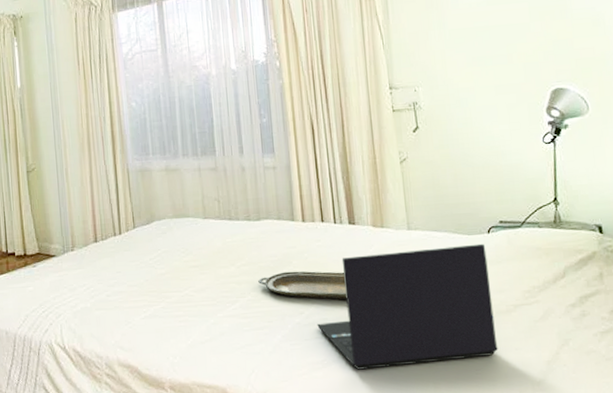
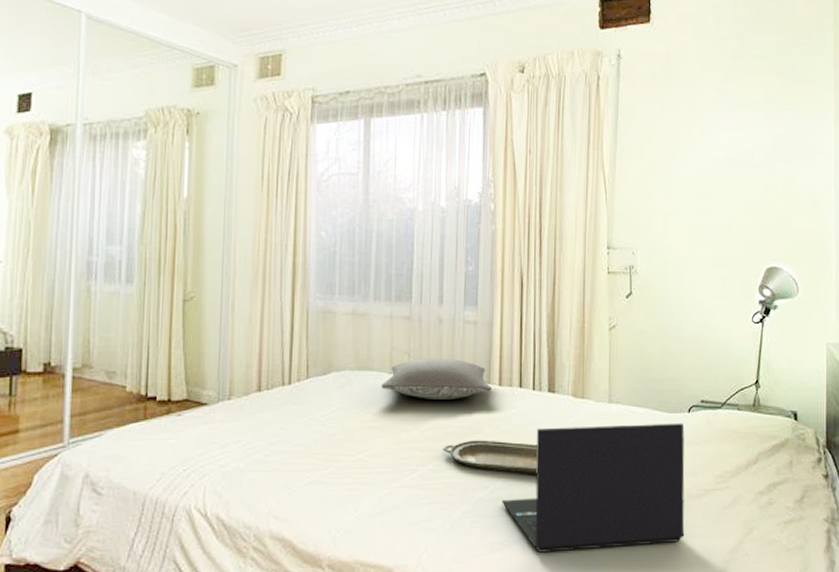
pillow: none [197,201,296,239] -> present [381,359,491,399]

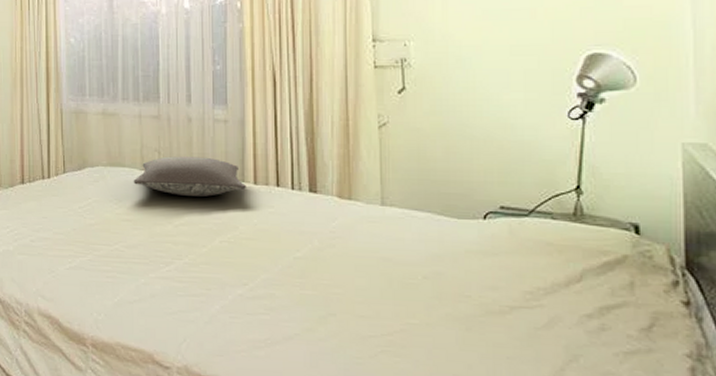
serving tray: present [443,440,538,475] -> none [198,237,301,276]
laptop: present [502,423,685,553] -> none [262,228,484,361]

